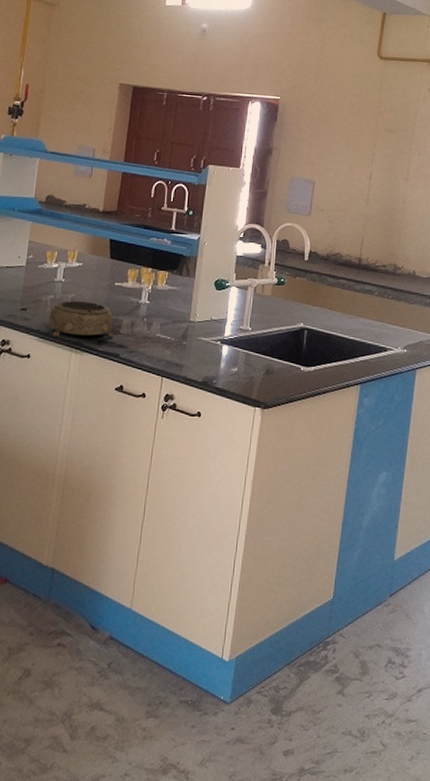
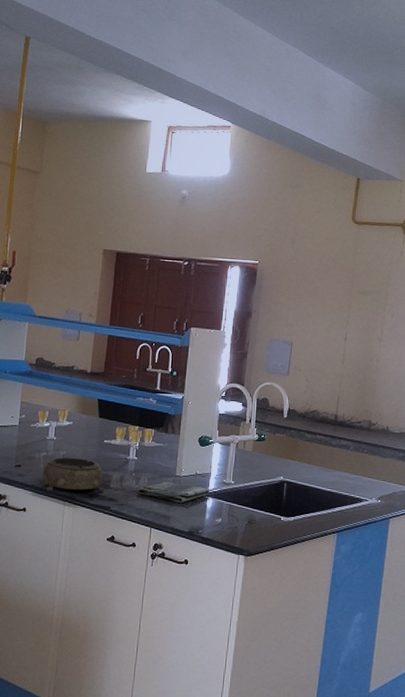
dish towel: none [148,326,226,350] -> present [137,481,210,503]

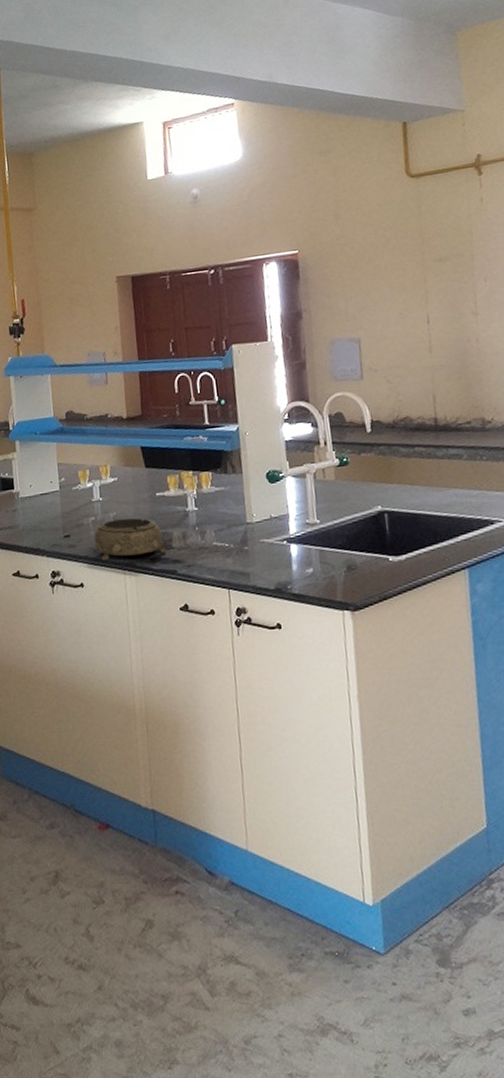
dish towel: present [137,481,210,503] -> none [204,530,292,555]

